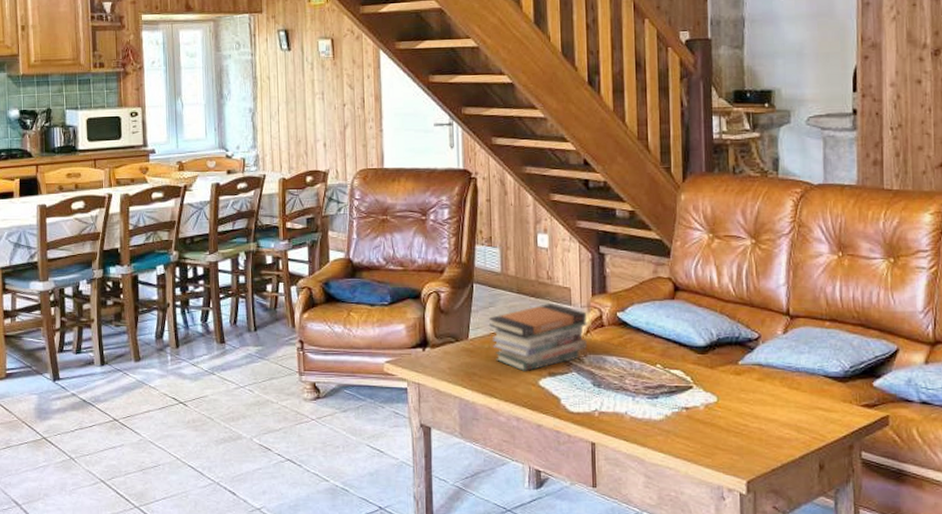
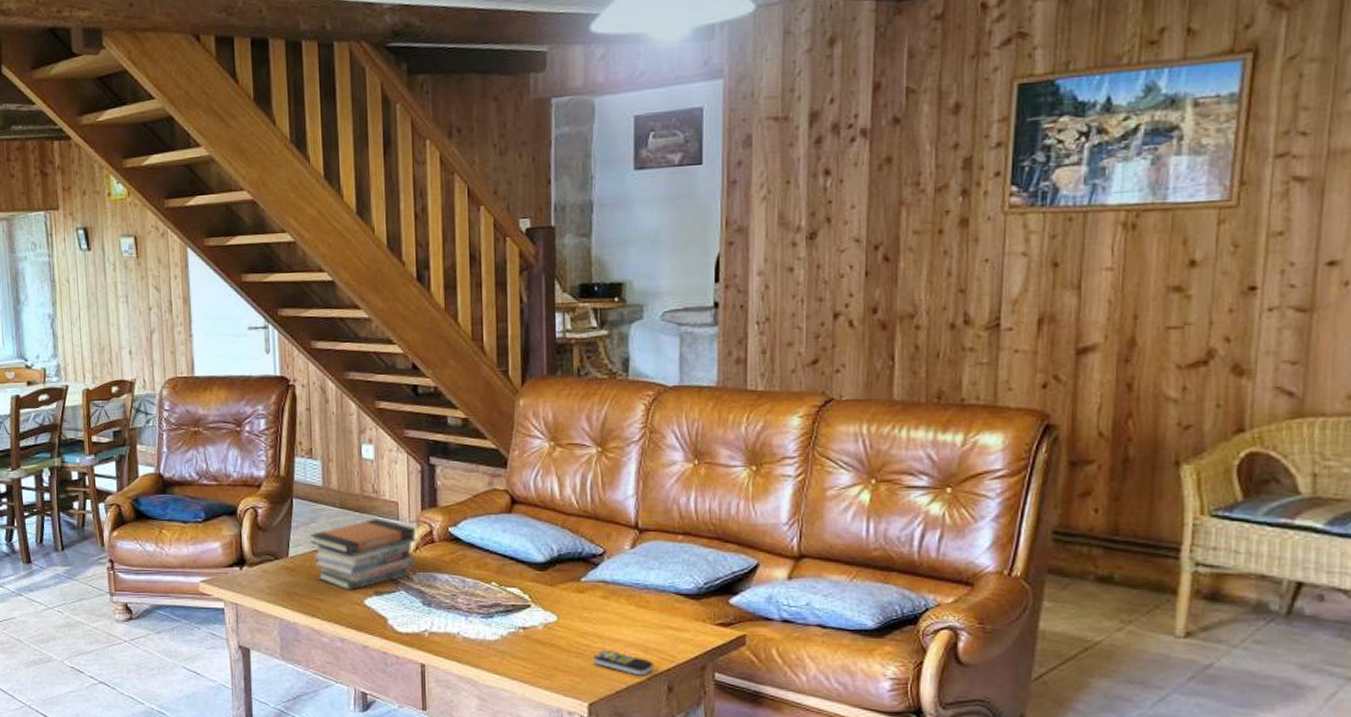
remote control: none [750,429,806,455] -> present [592,649,654,676]

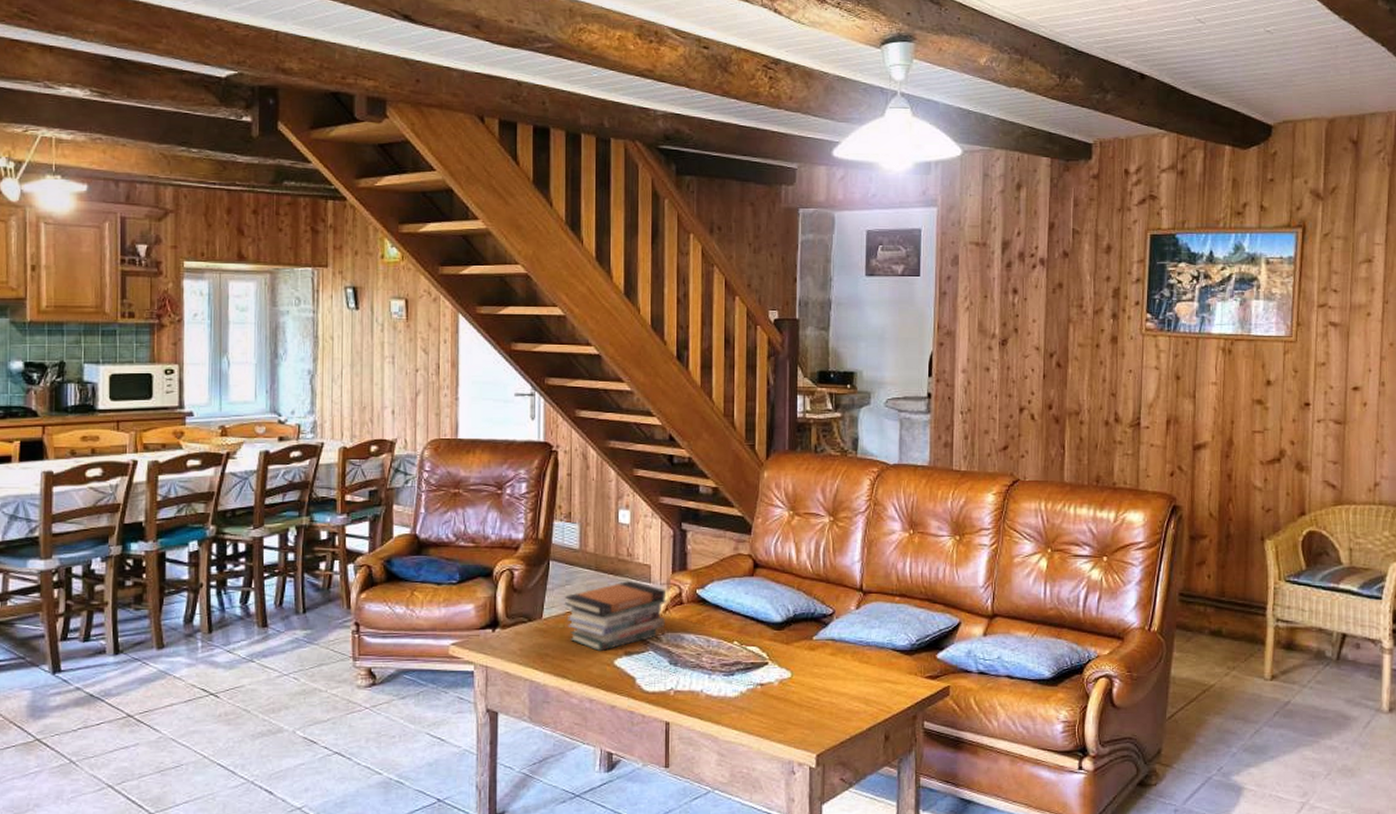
remote control: present [592,649,654,676] -> none [821,702,873,727]

